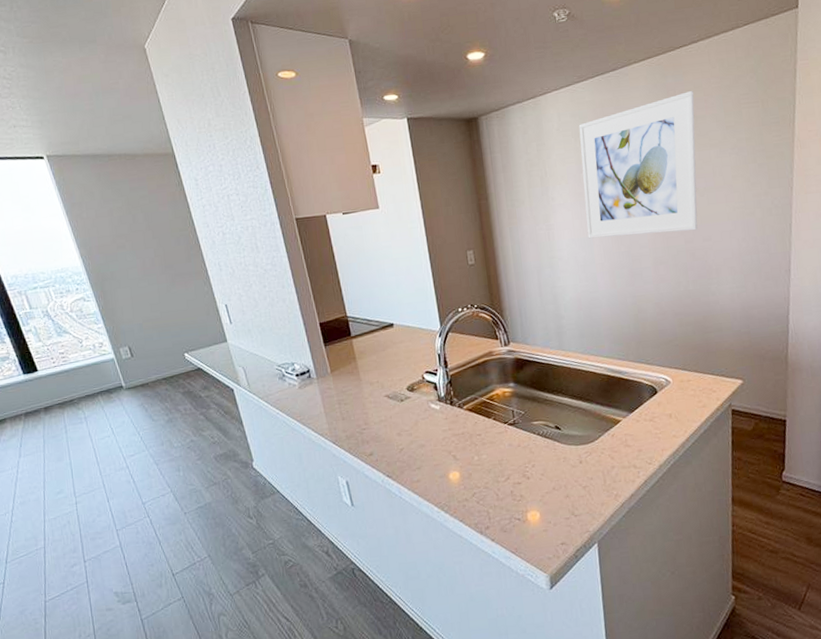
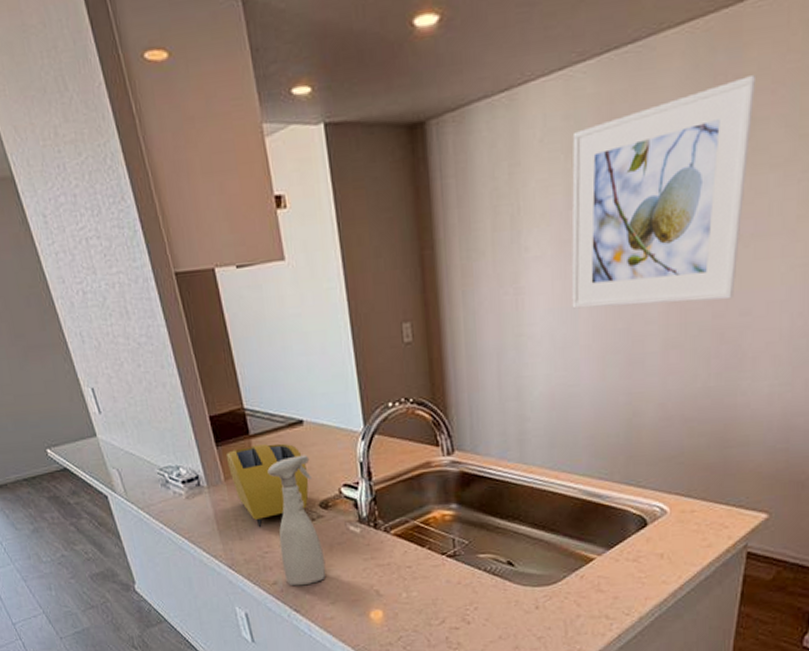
toaster: none [332,341,398,409] -> present [226,443,309,528]
spray bottle: none [365,350,413,456] -> present [267,455,326,586]

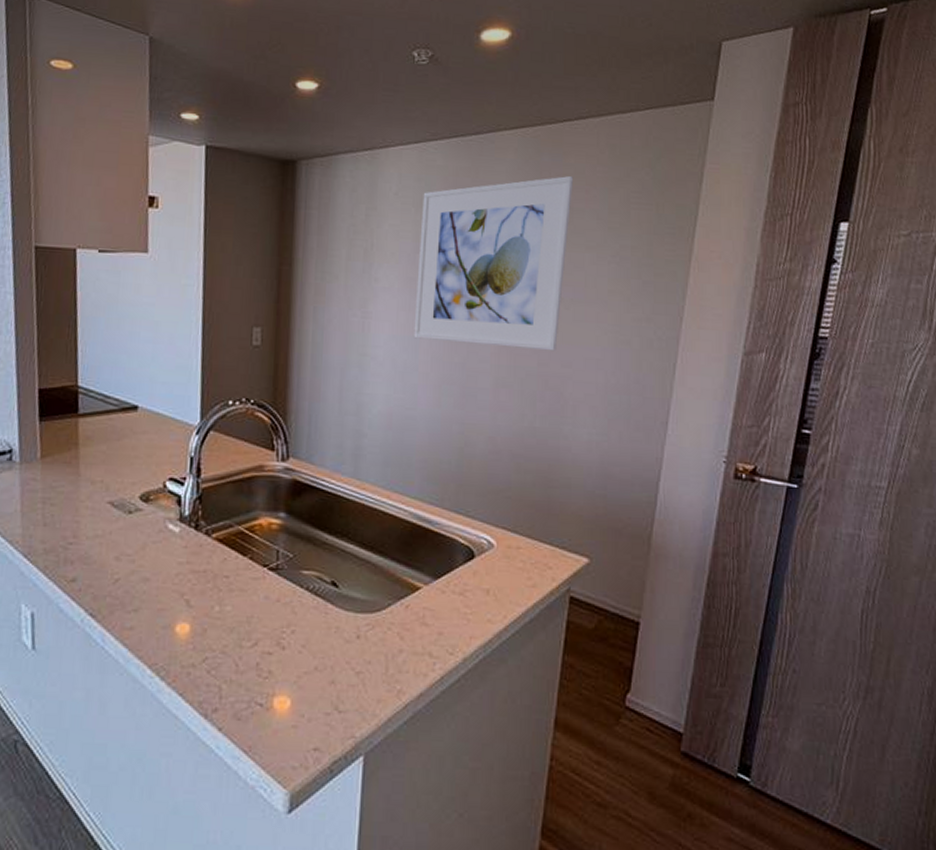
toaster: present [226,443,309,528] -> none [47,425,133,515]
spray bottle: present [267,455,326,586] -> none [86,441,138,587]

